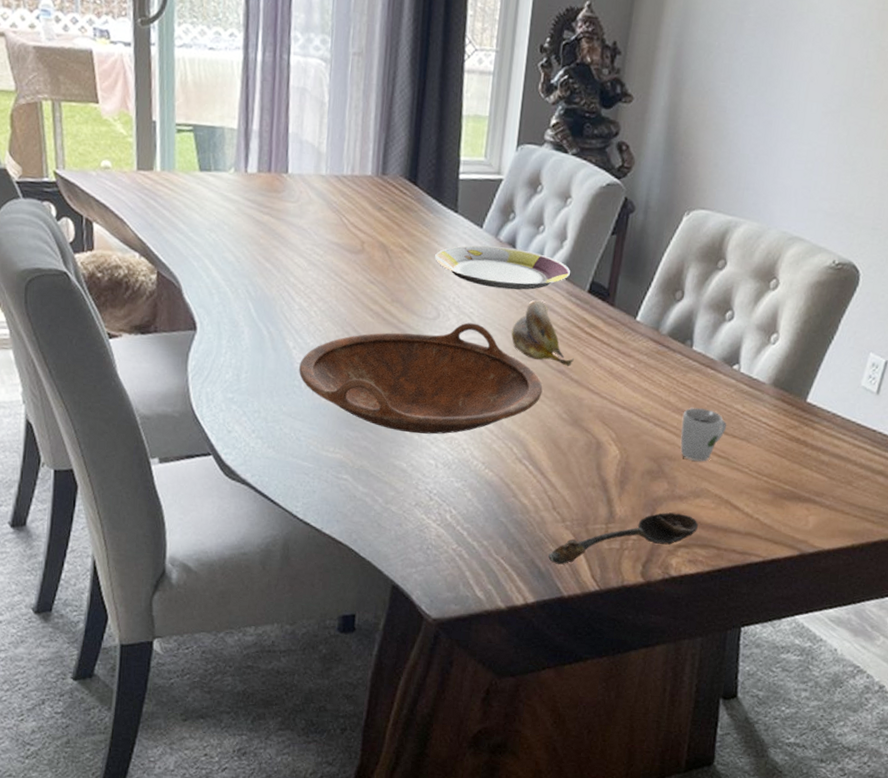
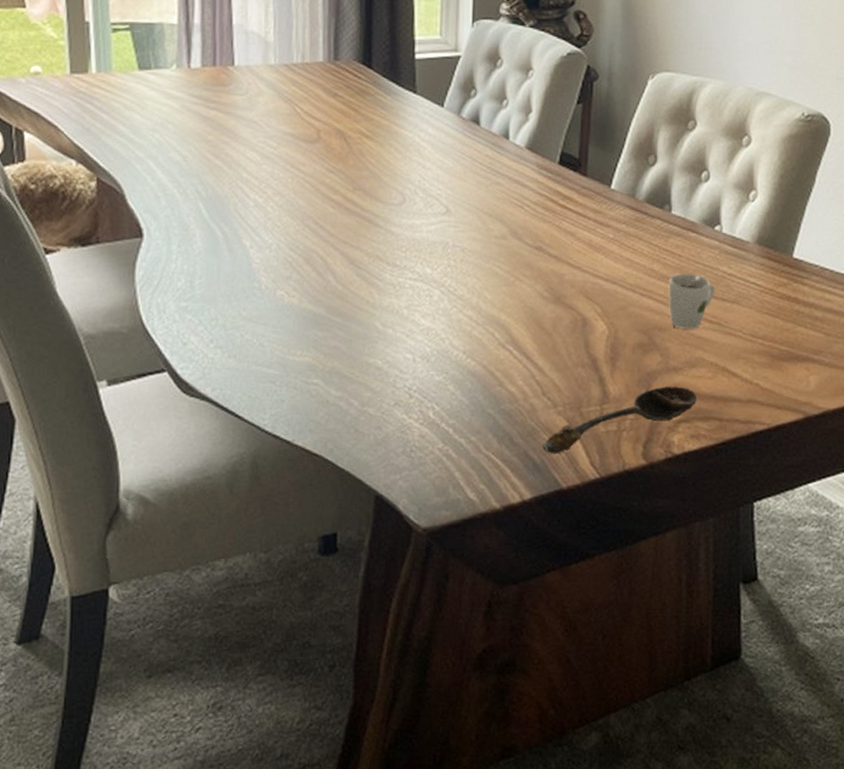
bowl: present [299,322,543,435] -> none [258,205,521,327]
plate: present [435,245,570,290] -> none [396,124,538,168]
banana: present [511,299,574,367] -> none [482,176,550,243]

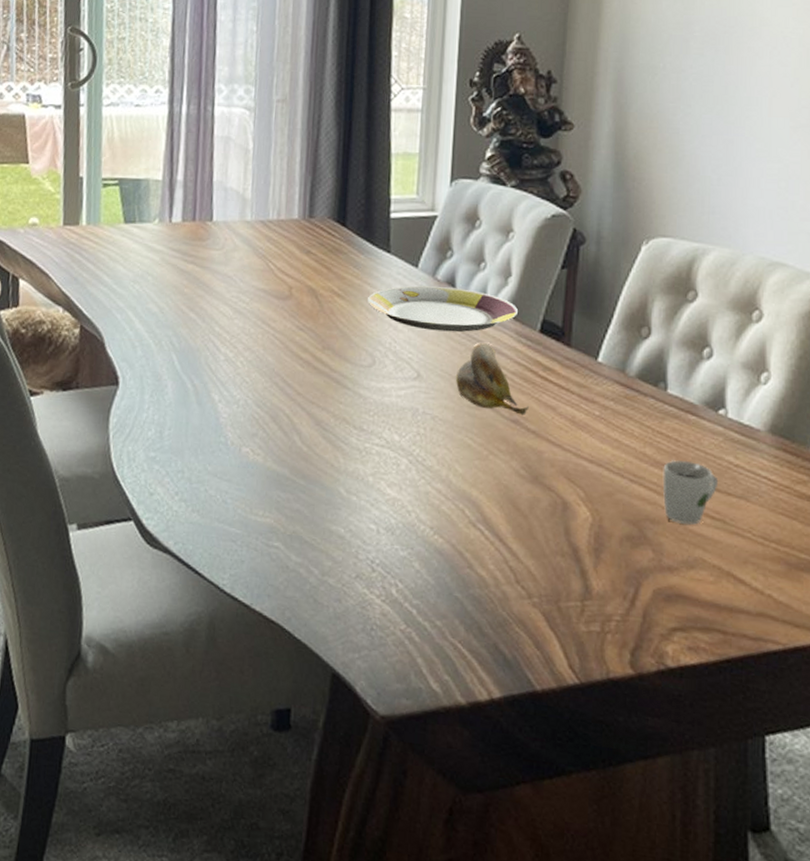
plate: none [396,124,538,168] -> present [368,285,518,332]
banana: none [482,176,550,243] -> present [455,342,529,416]
spoon: present [542,386,697,454] -> none [515,587,695,651]

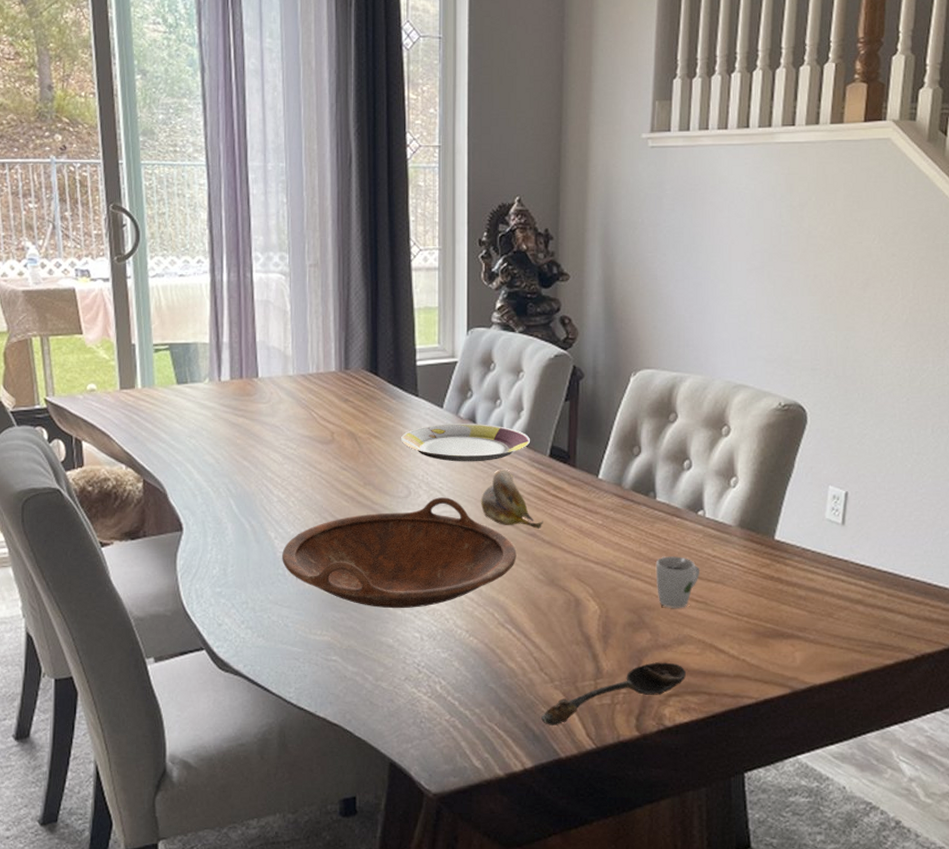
bowl: none [225,369,495,495] -> present [282,497,517,609]
spoon: none [515,587,695,651] -> present [541,662,686,726]

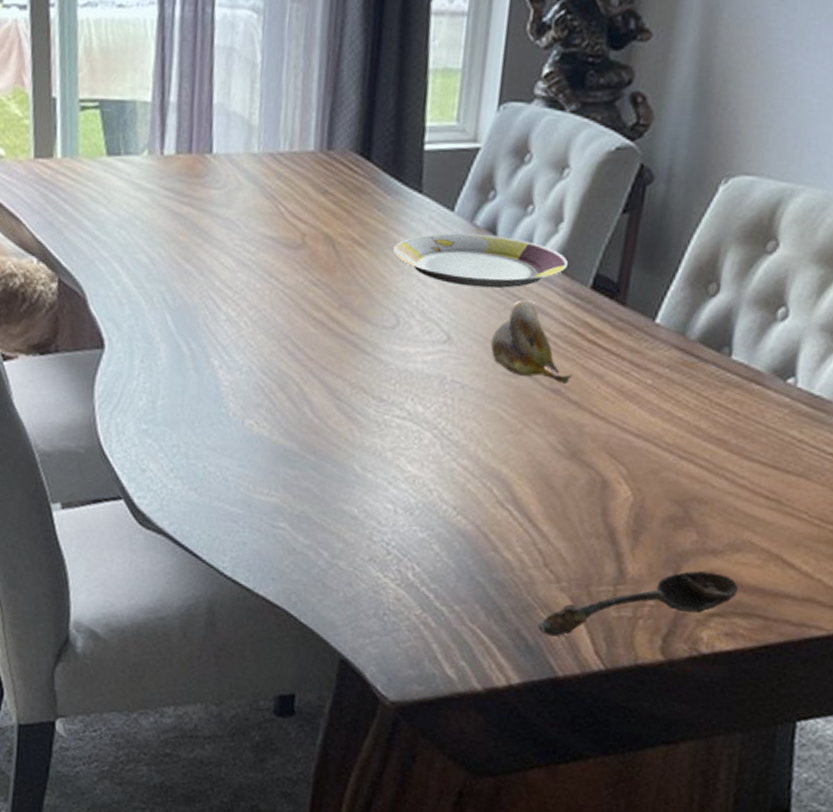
bowl: present [282,497,517,609] -> none [226,331,532,472]
cup: present [655,555,701,608] -> none [714,434,779,505]

